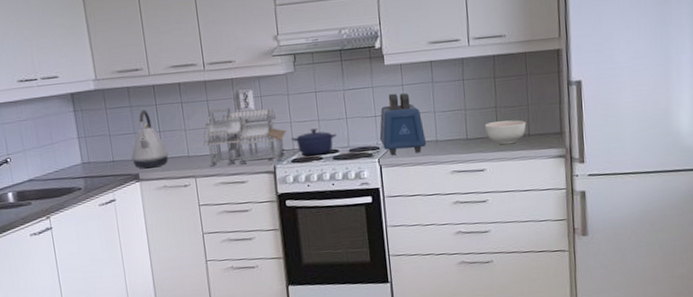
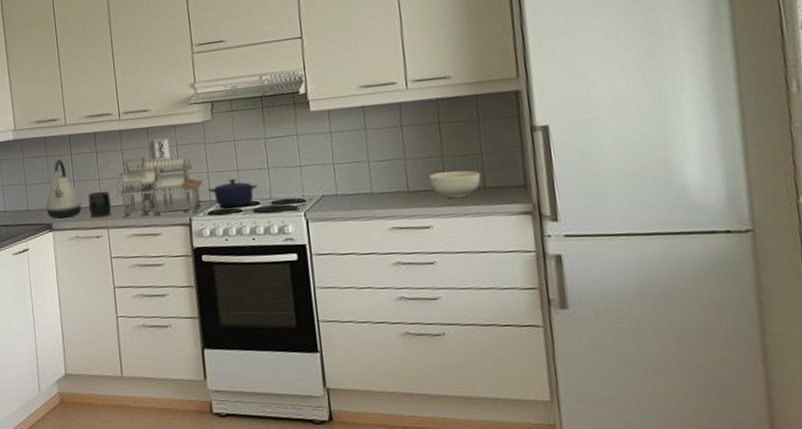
mug: none [174,141,199,168] -> present [87,191,112,218]
toaster: present [379,93,427,156] -> none [305,141,360,209]

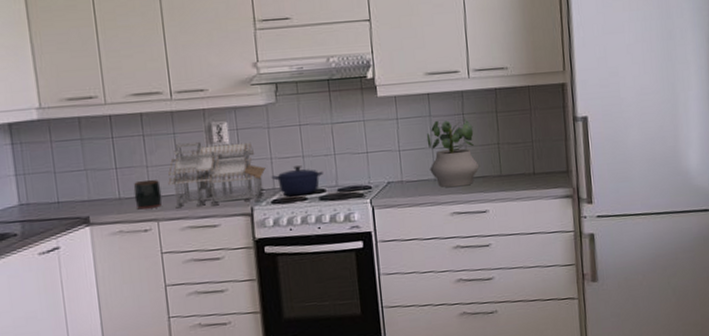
kettle: present [45,159,82,219] -> none [81,143,126,212]
potted plant: none [361,130,421,202] -> present [426,117,480,188]
bowl: present [428,170,482,199] -> none [486,157,532,184]

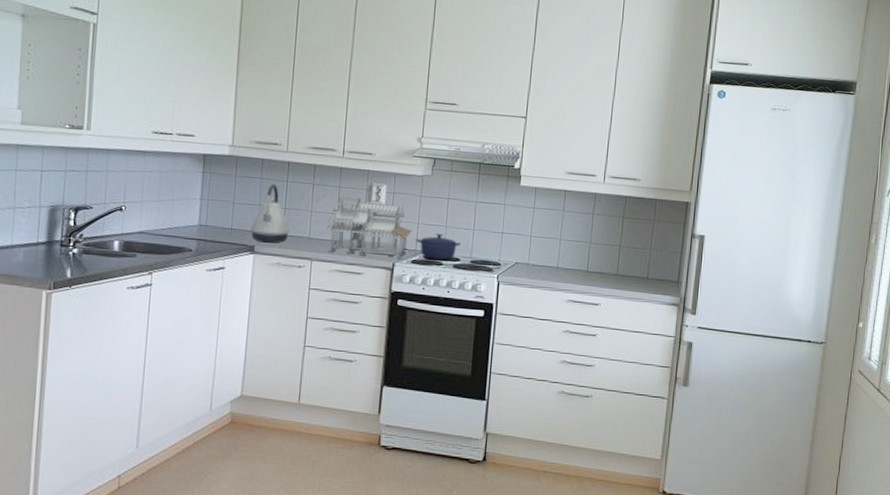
kettle: none [81,143,126,212] -> present [251,184,290,243]
mug: present [133,179,162,210] -> none [295,222,320,249]
potted plant: present [426,117,480,188] -> none [554,215,600,279]

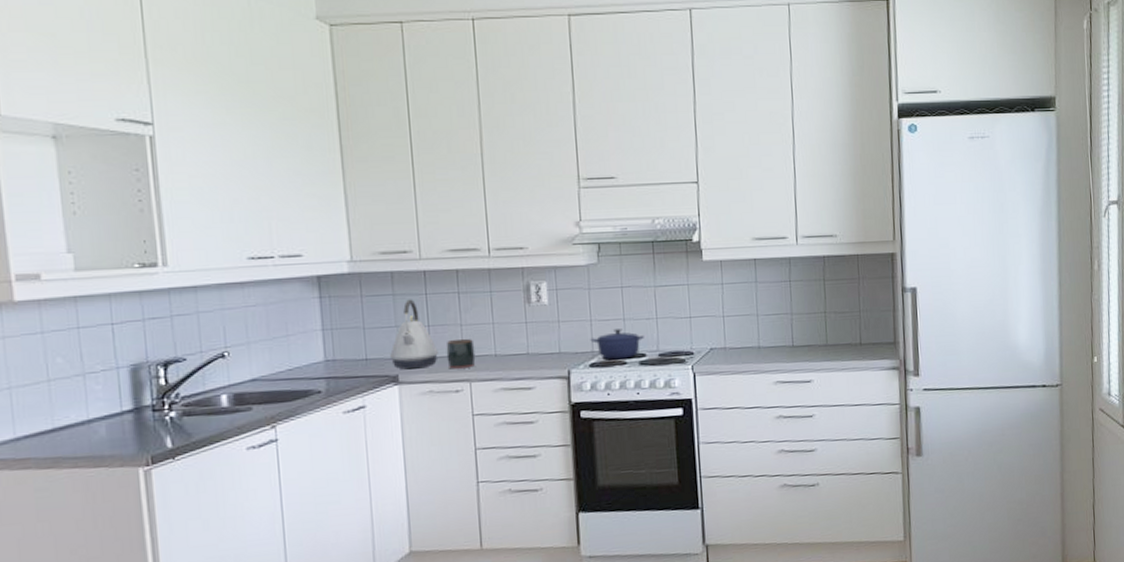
mug: none [295,222,320,249] -> present [445,338,476,369]
dish rack: present [326,196,412,260] -> none [482,300,585,371]

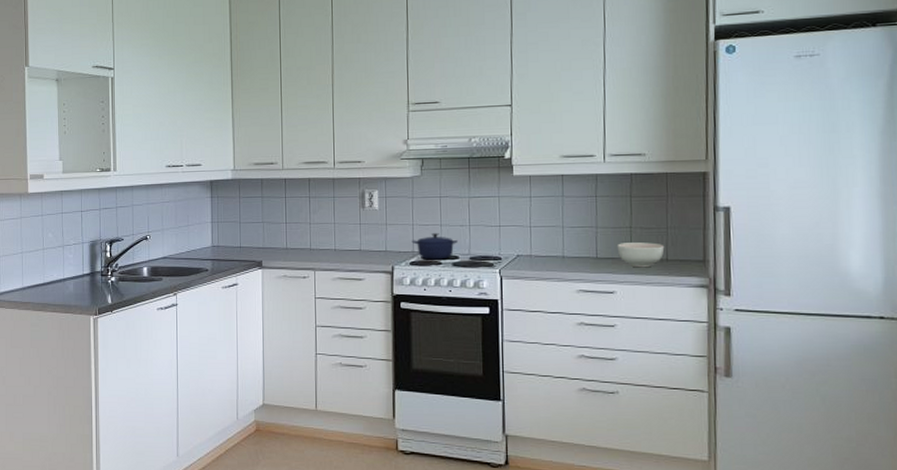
kettle: present [390,299,438,370] -> none [257,201,292,257]
mug: present [445,338,476,369] -> none [298,234,320,259]
bowl: none [812,327,858,354] -> present [617,242,665,268]

